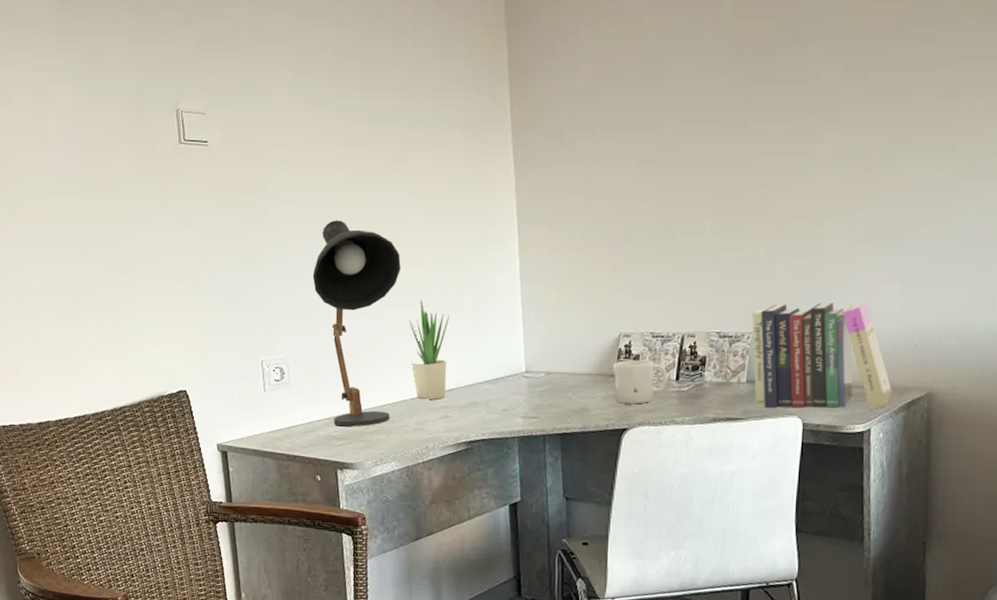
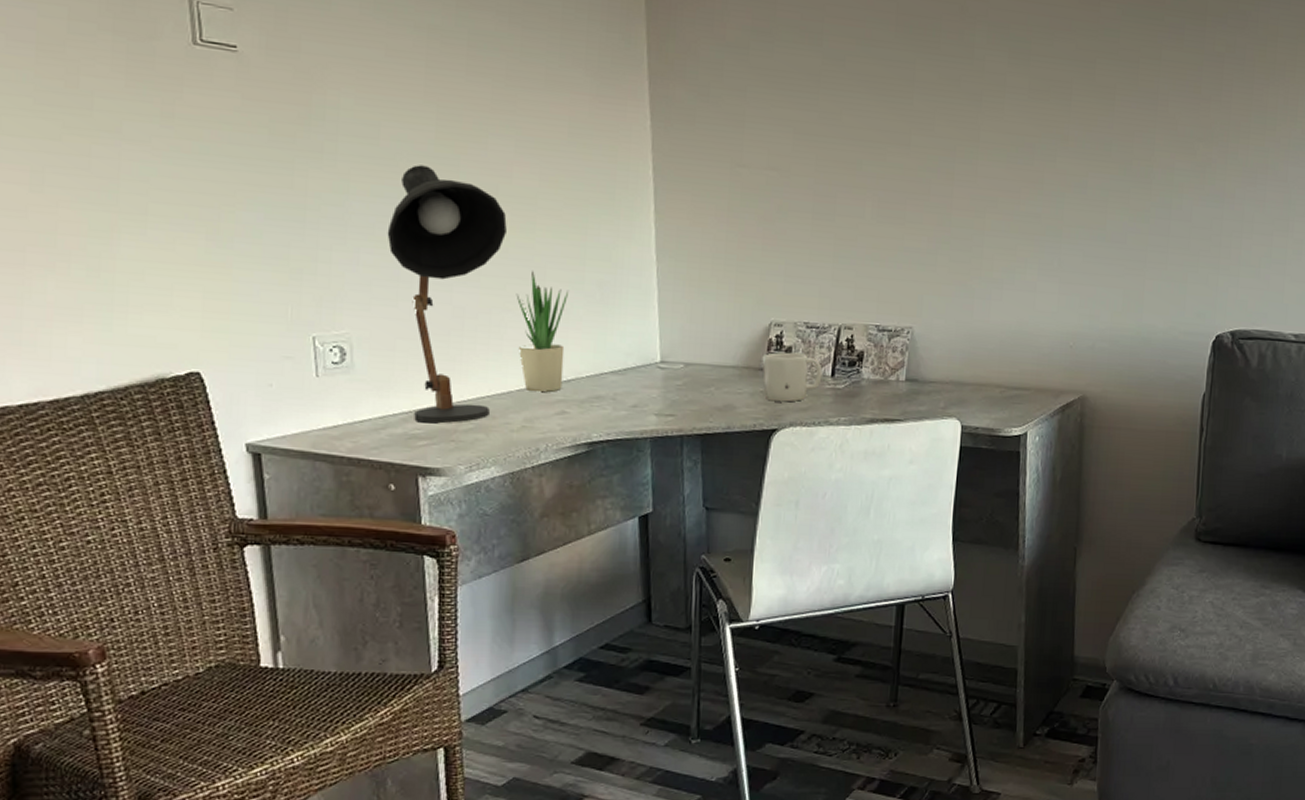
books: present [752,301,892,409] -> none [912,298,1048,412]

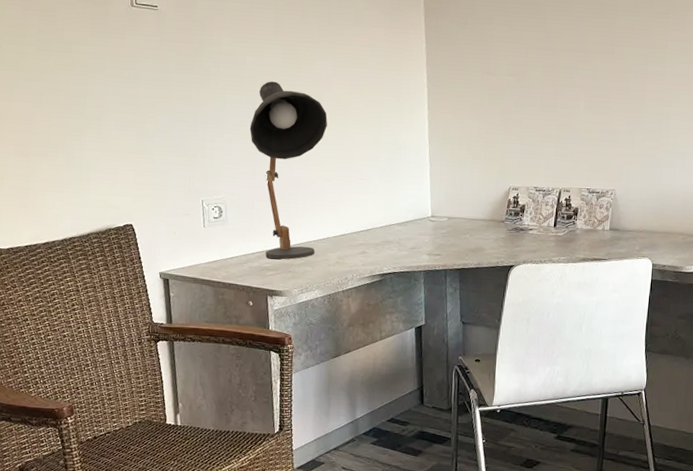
potted plant: present [516,270,568,393] -> none [333,152,368,238]
mug: present [762,352,823,402] -> none [503,209,547,246]

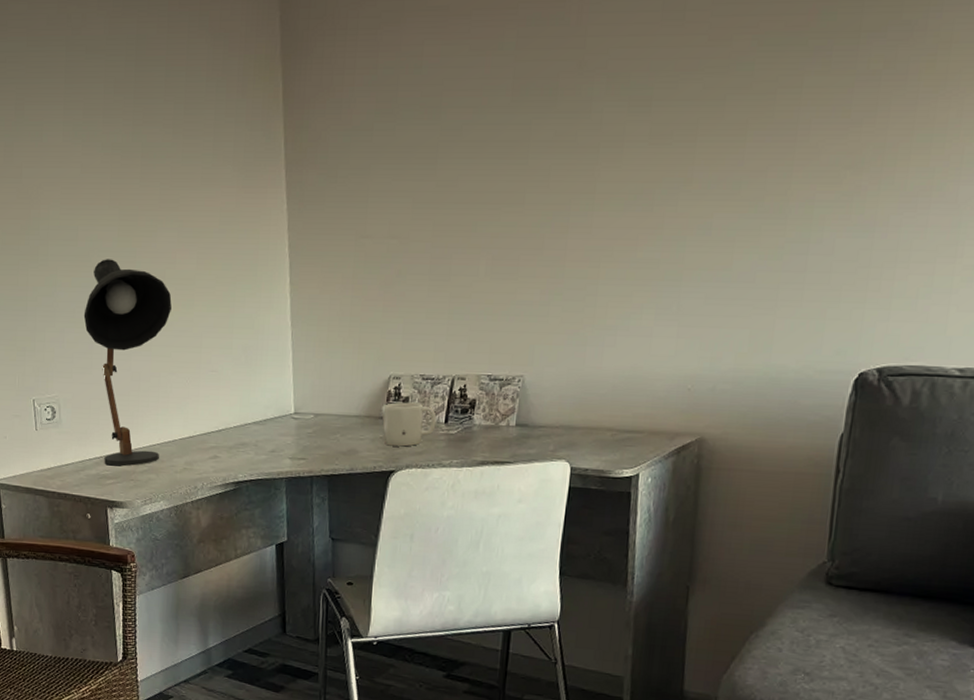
mug: none [503,209,547,246] -> present [382,402,437,447]

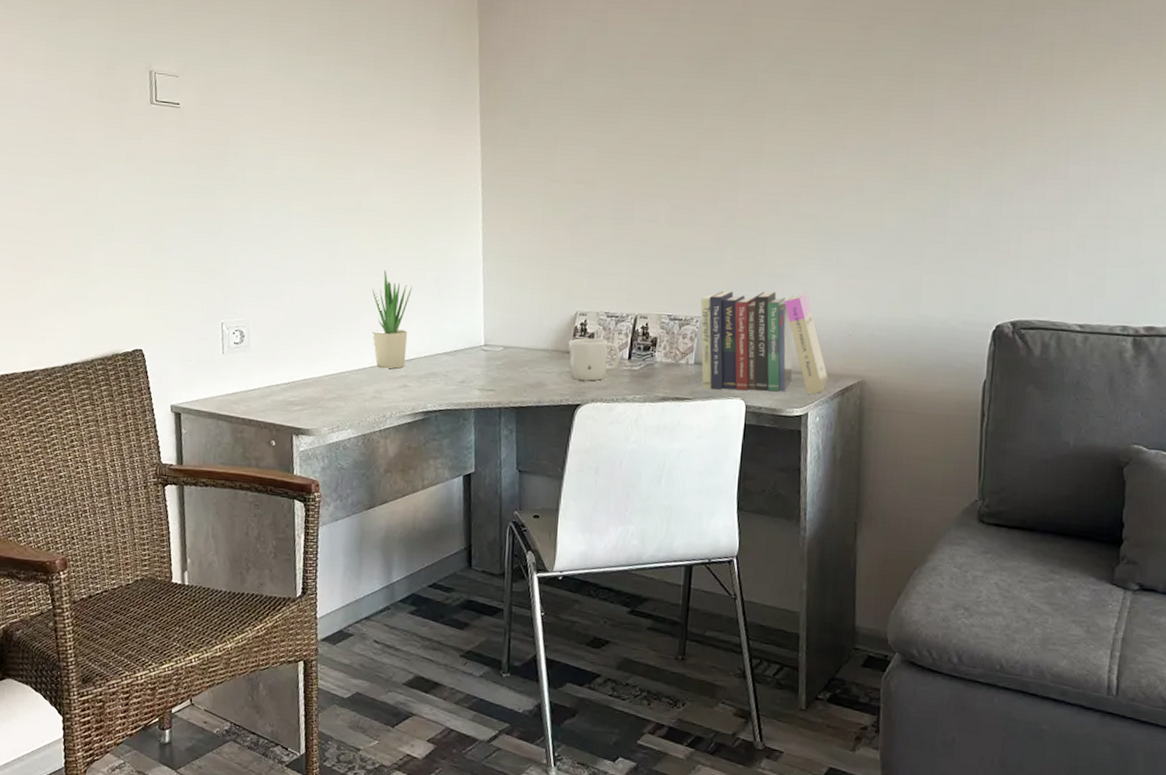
desk lamp: present [83,259,172,467] -> none [278,188,367,393]
potted plant: none [179,339,219,441] -> present [372,269,412,369]
books: none [523,344,663,454] -> present [700,291,828,395]

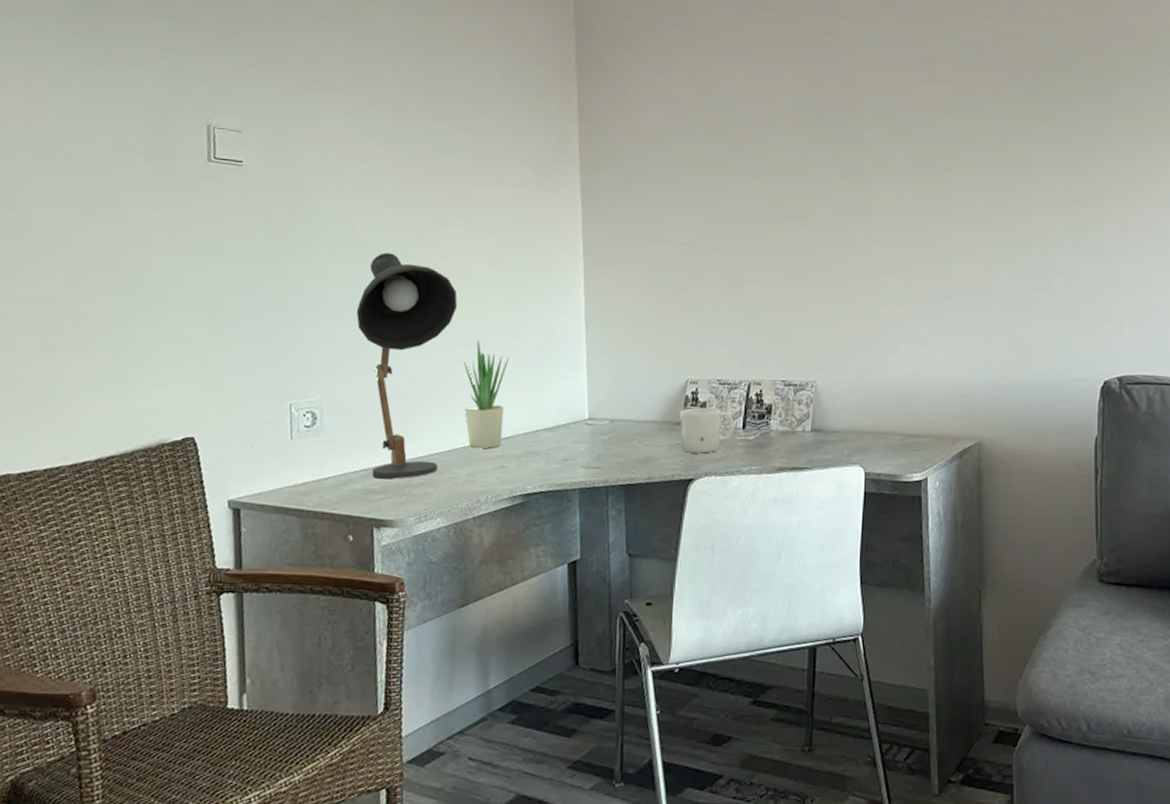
desk lamp: none [278,188,367,393] -> present [356,252,458,479]
books: present [700,291,828,395] -> none [815,353,946,458]

